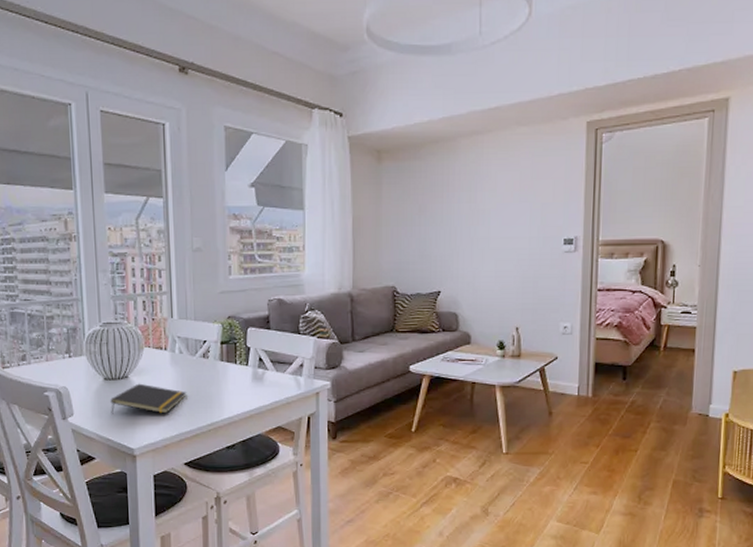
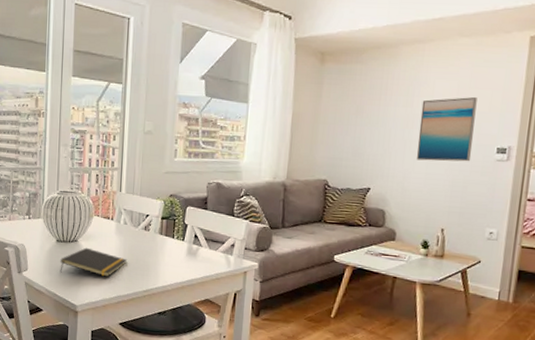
wall art: none [484,187,540,258] -> present [416,96,477,162]

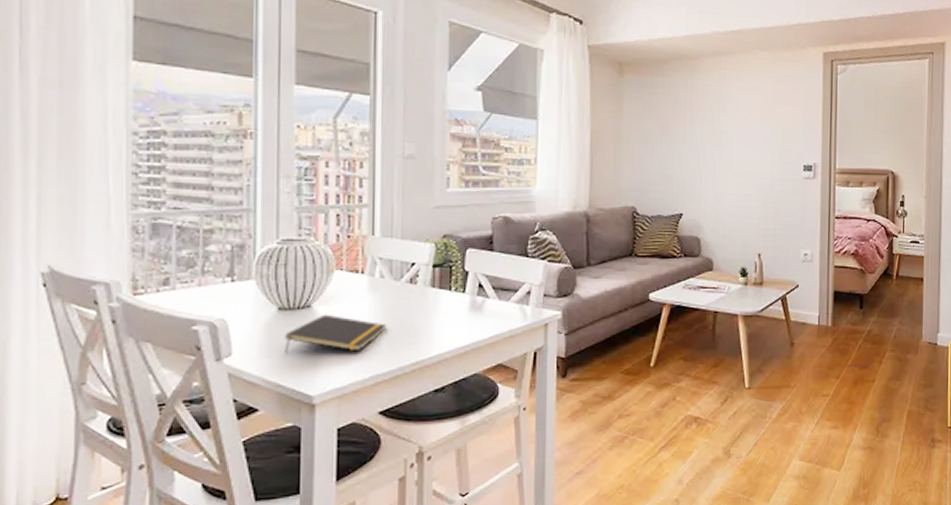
wall art: present [416,96,477,162] -> none [727,112,781,181]

